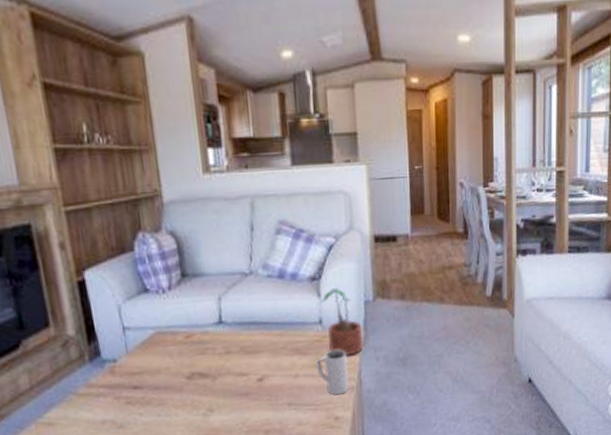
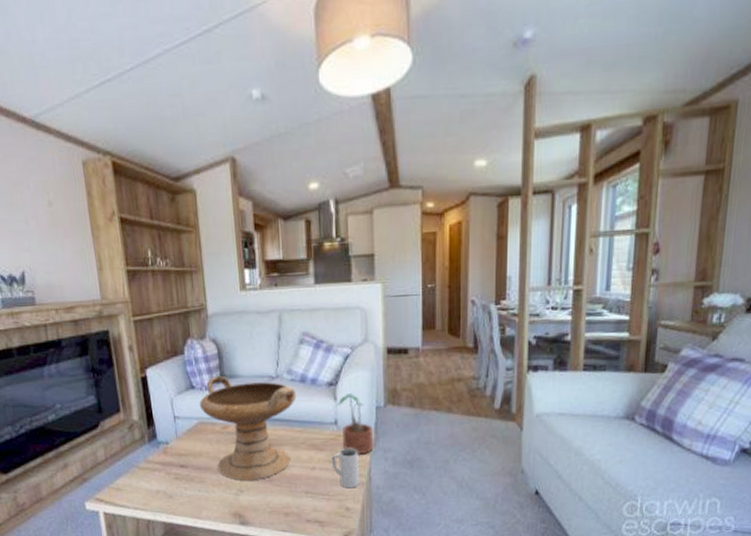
decorative bowl: none [155,274,275,398] -> present [199,375,297,481]

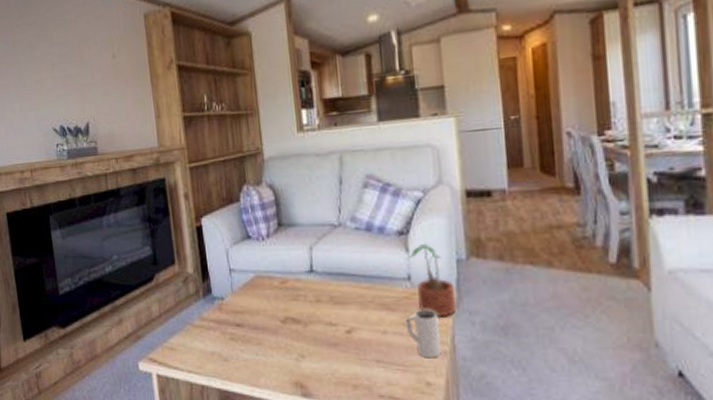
decorative bowl: present [199,375,297,481] -> none [255,224,362,344]

